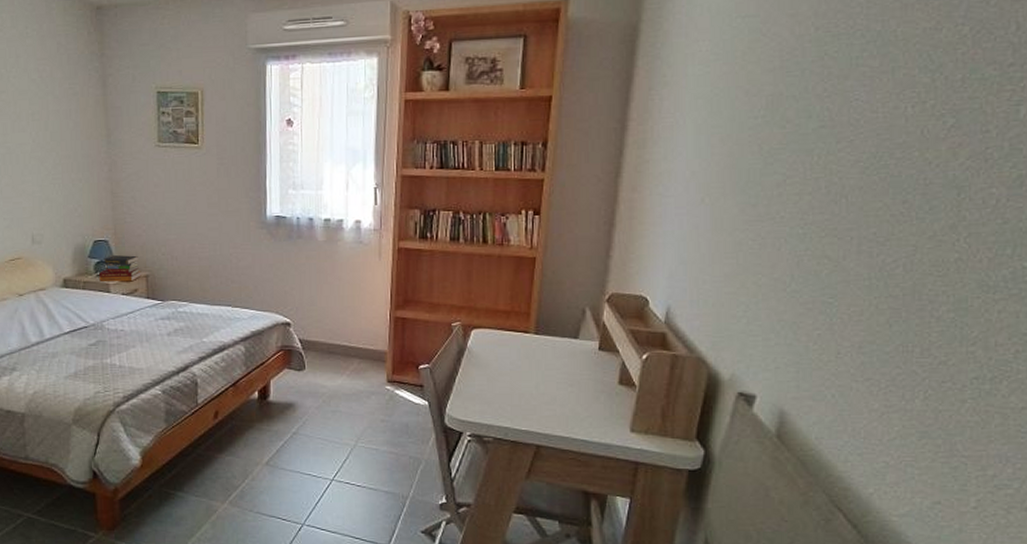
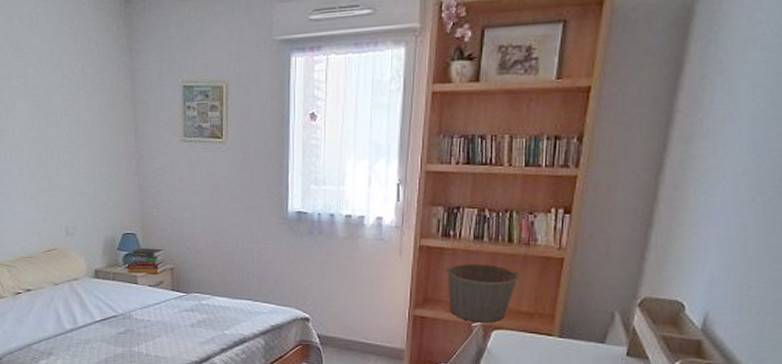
basket: none [425,265,495,322] -> present [446,264,520,323]

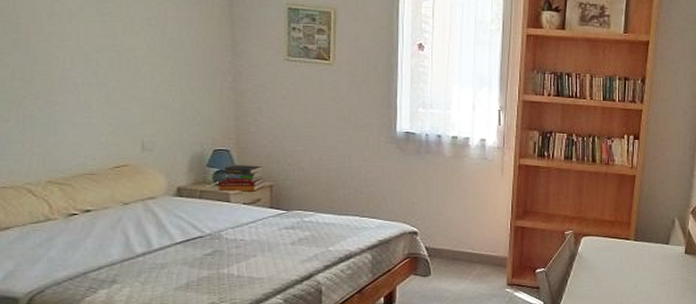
basket: present [446,264,520,323] -> none [542,180,602,231]

